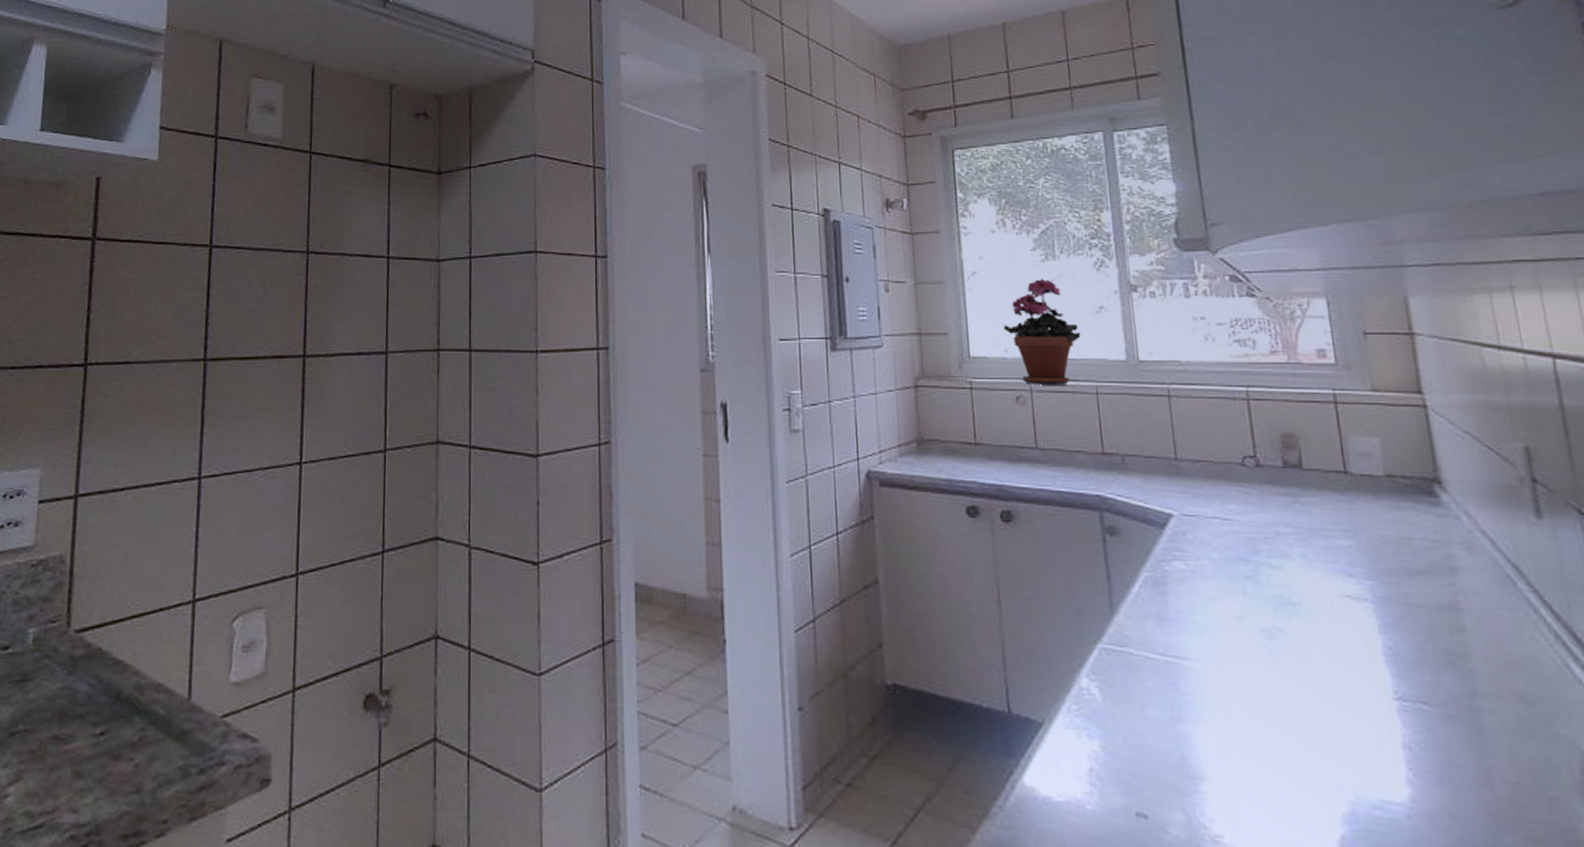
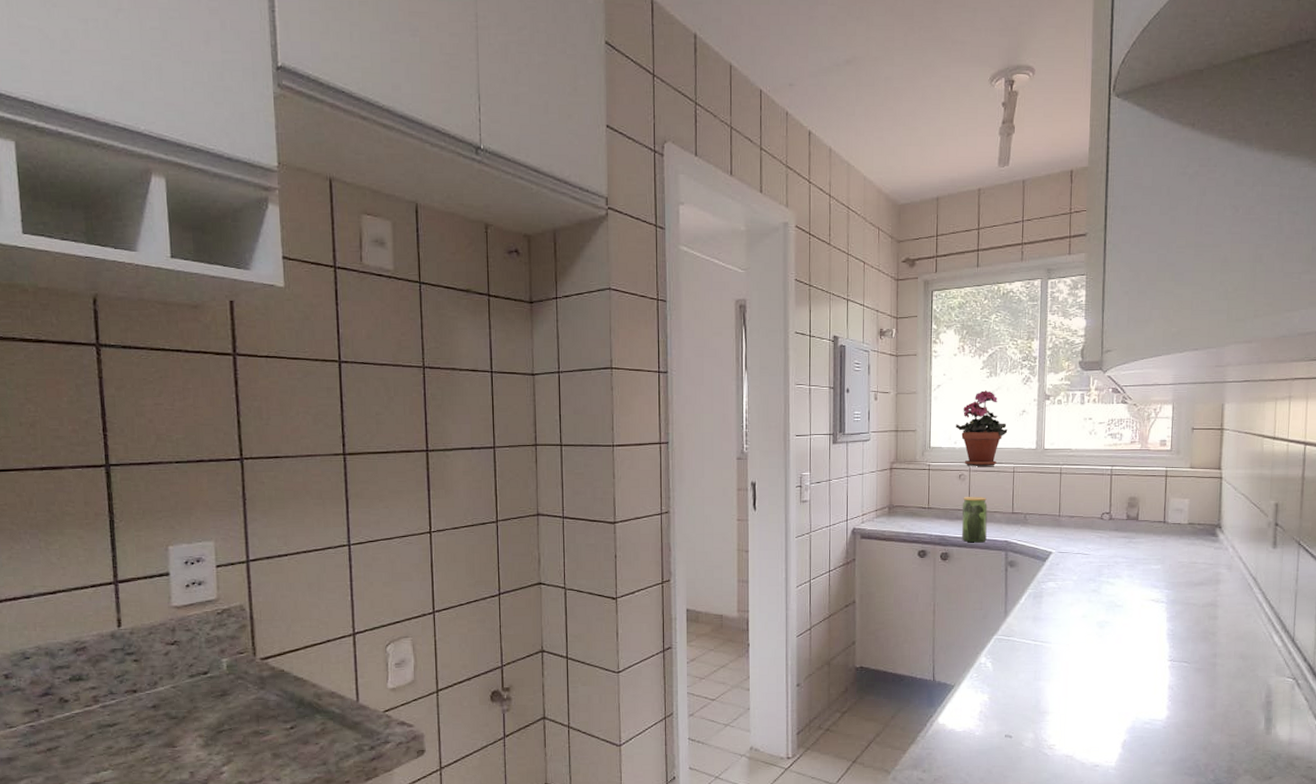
jar: none [1025,429,1068,497] -> present [961,497,988,543]

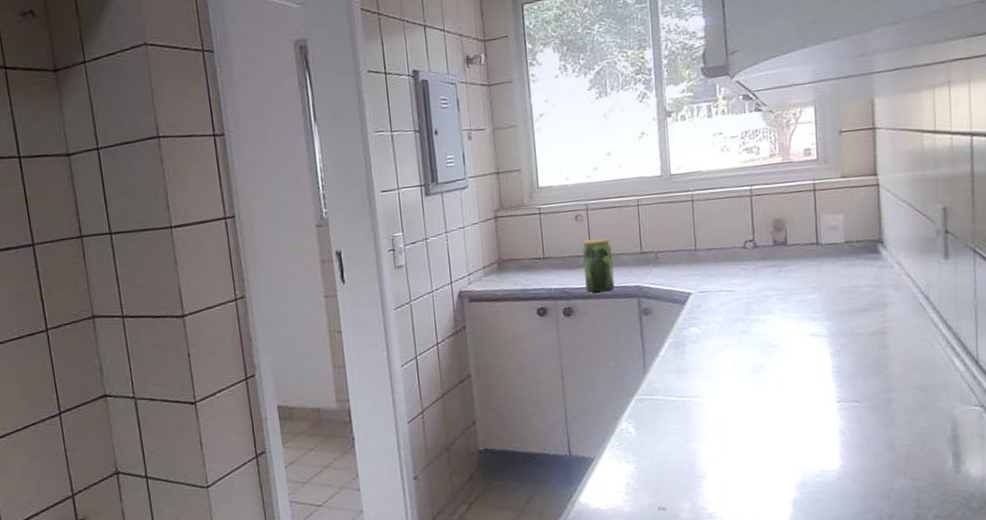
potted plant: present [956,390,1008,466] -> none [566,114,627,205]

